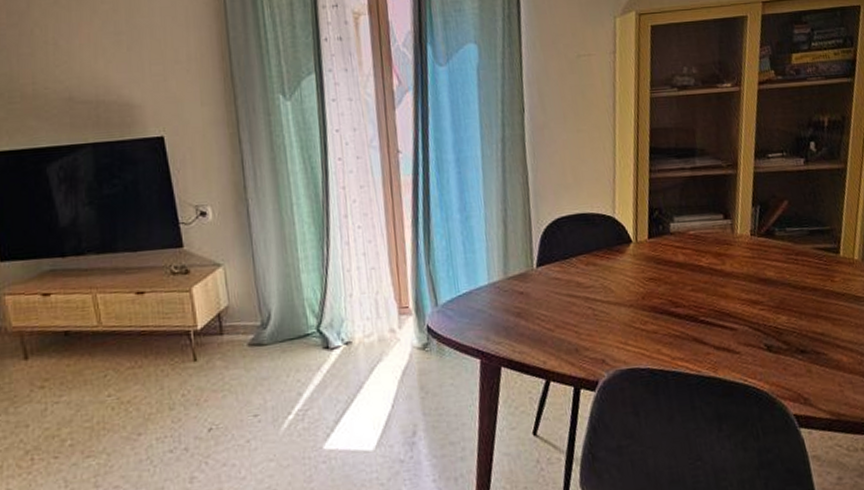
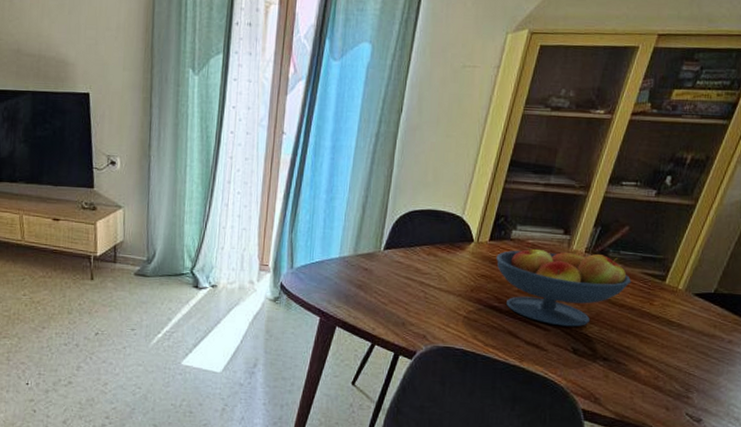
fruit bowl: none [660,235,806,322] -> present [496,247,632,327]

